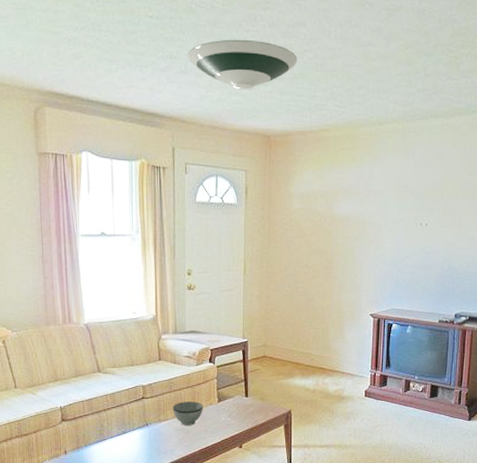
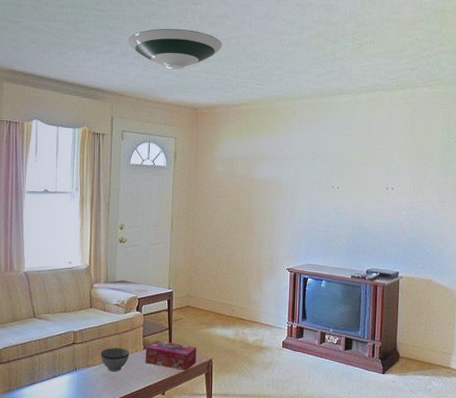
tissue box: none [220,392,275,423] -> present [145,340,197,371]

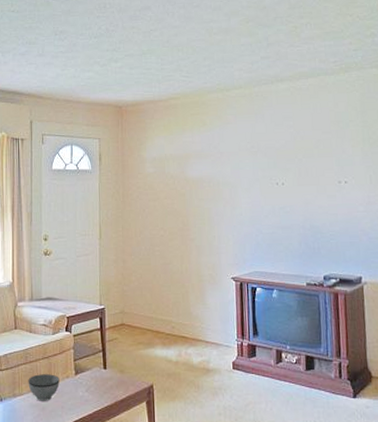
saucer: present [128,28,223,70] -> none [45,24,145,67]
tissue box: present [145,340,197,371] -> none [77,364,136,399]

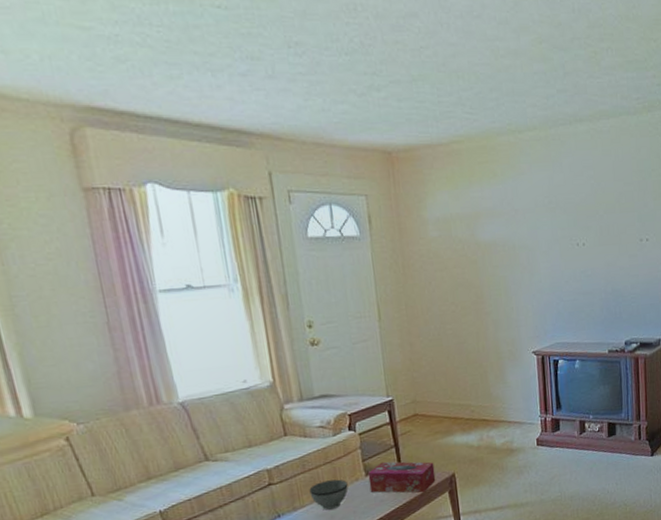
tissue box: none [77,364,136,399] -> present [368,461,436,493]

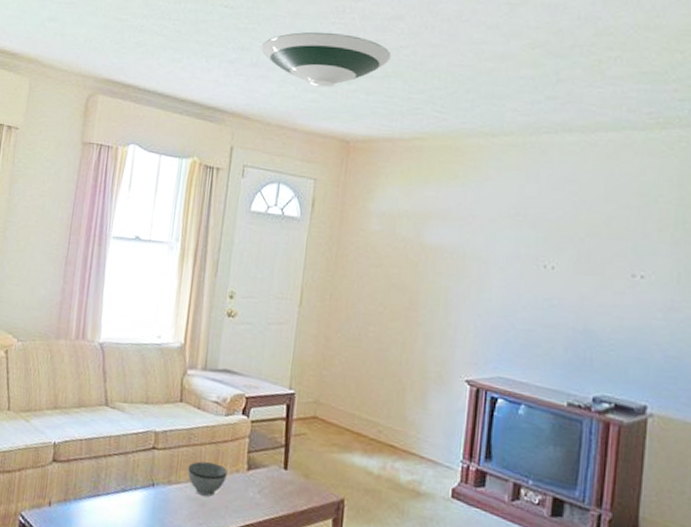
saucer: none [273,34,414,97] -> present [261,31,392,88]
tissue box: present [368,461,436,493] -> none [248,459,323,511]

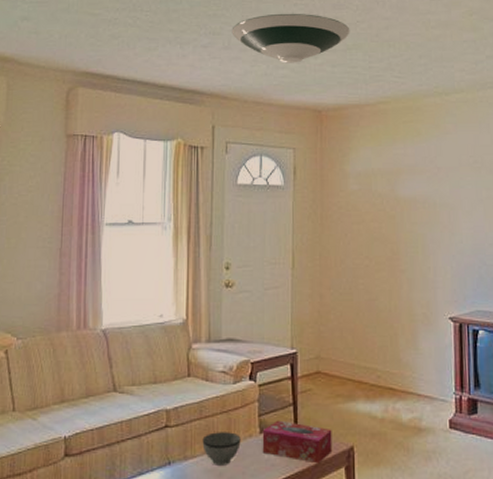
tissue box: none [248,459,323,511] -> present [262,420,333,464]

